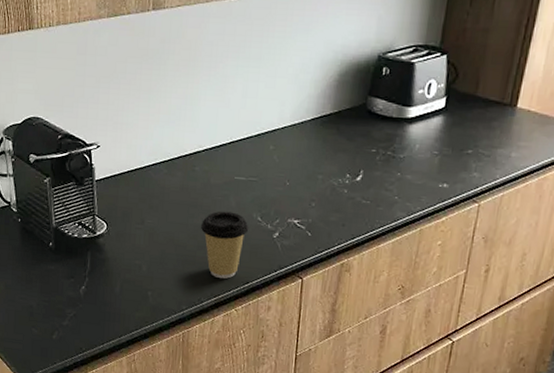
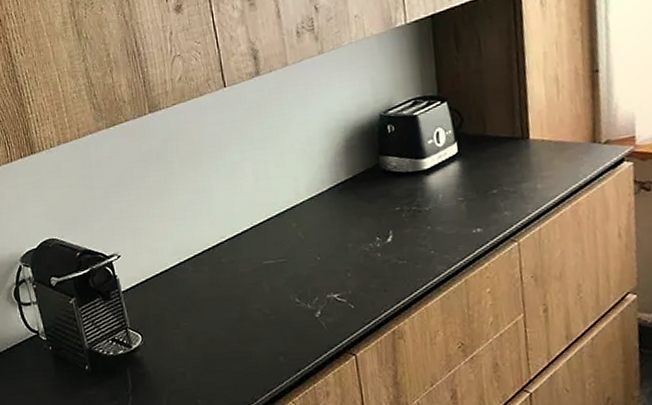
coffee cup: present [201,211,249,279] -> none [238,298,289,372]

